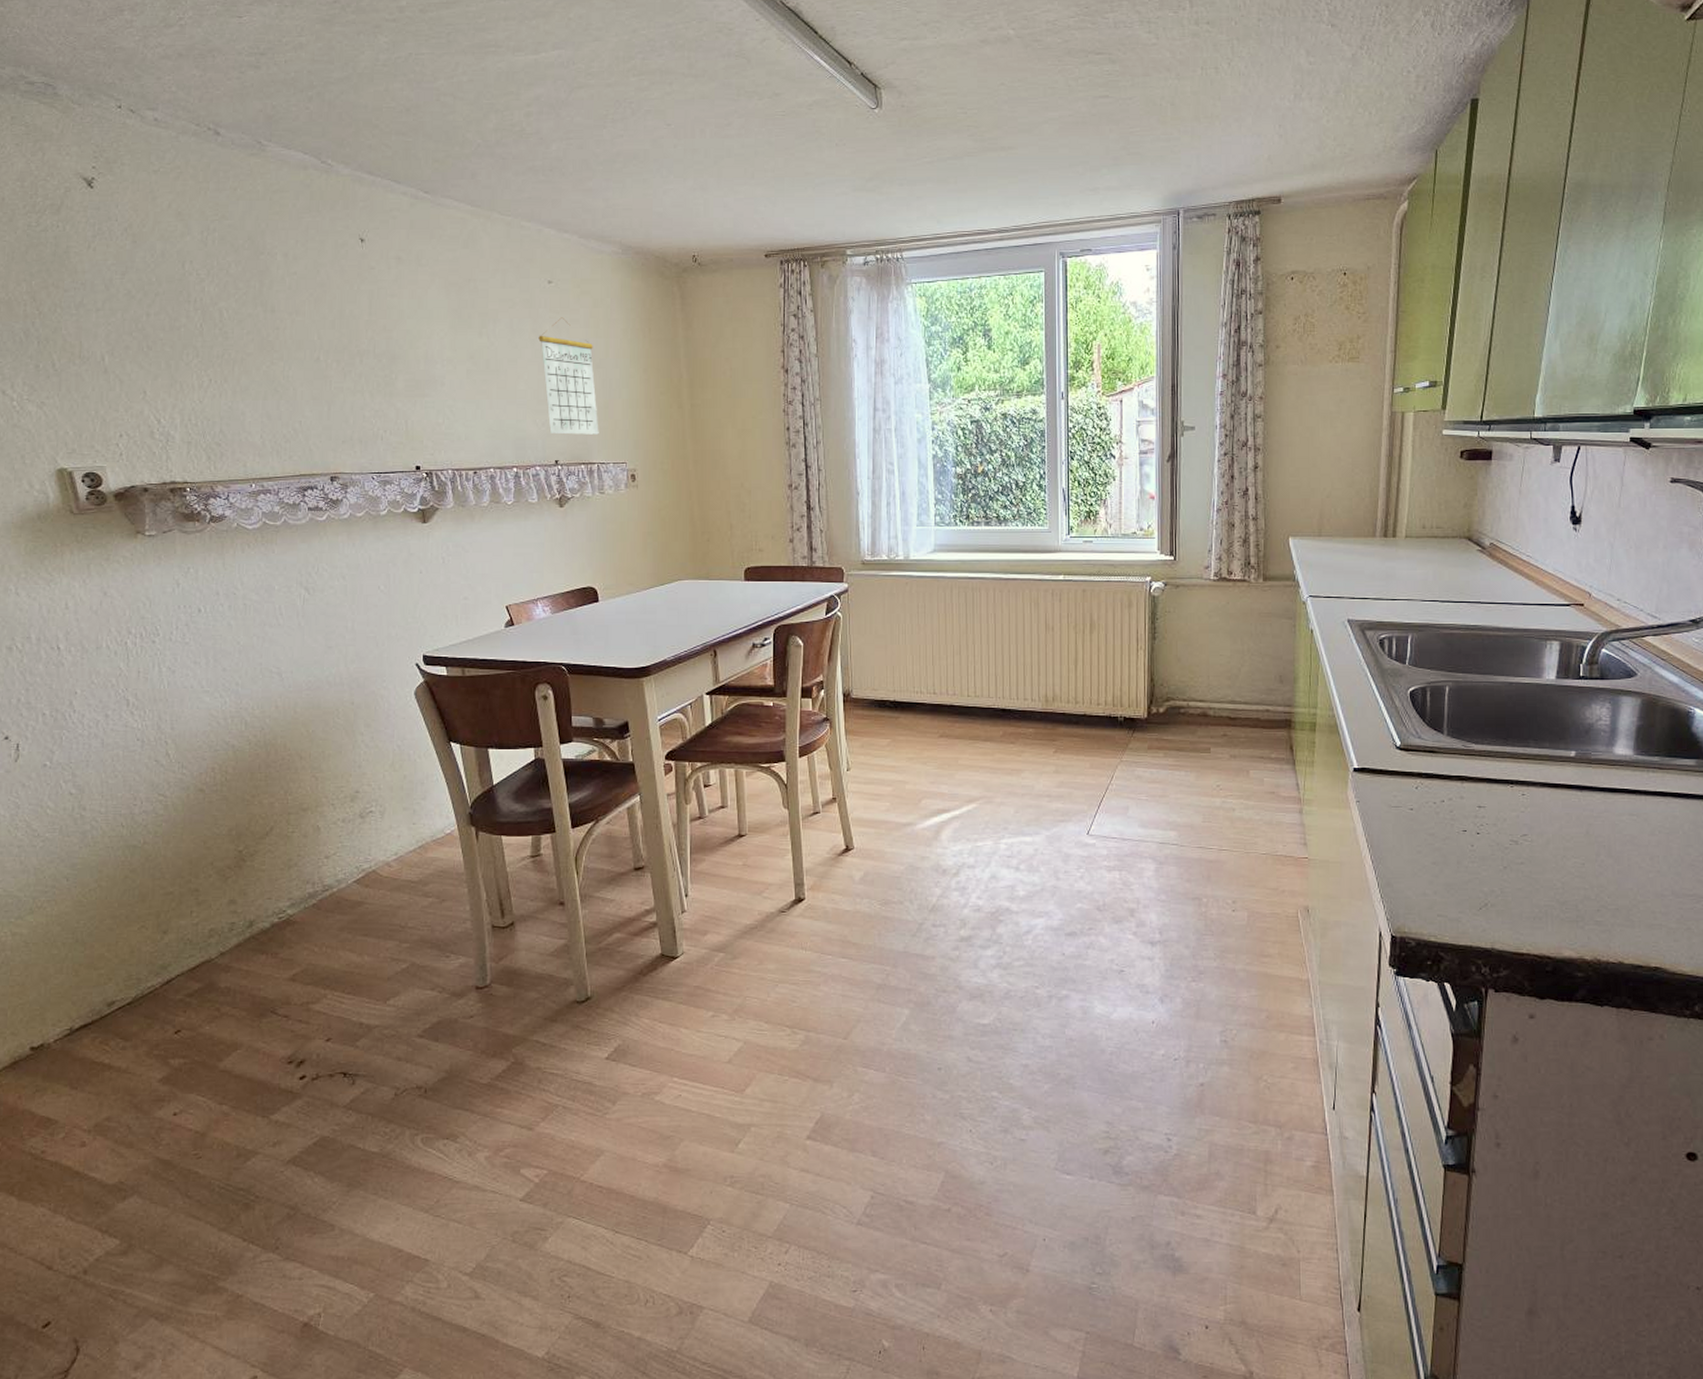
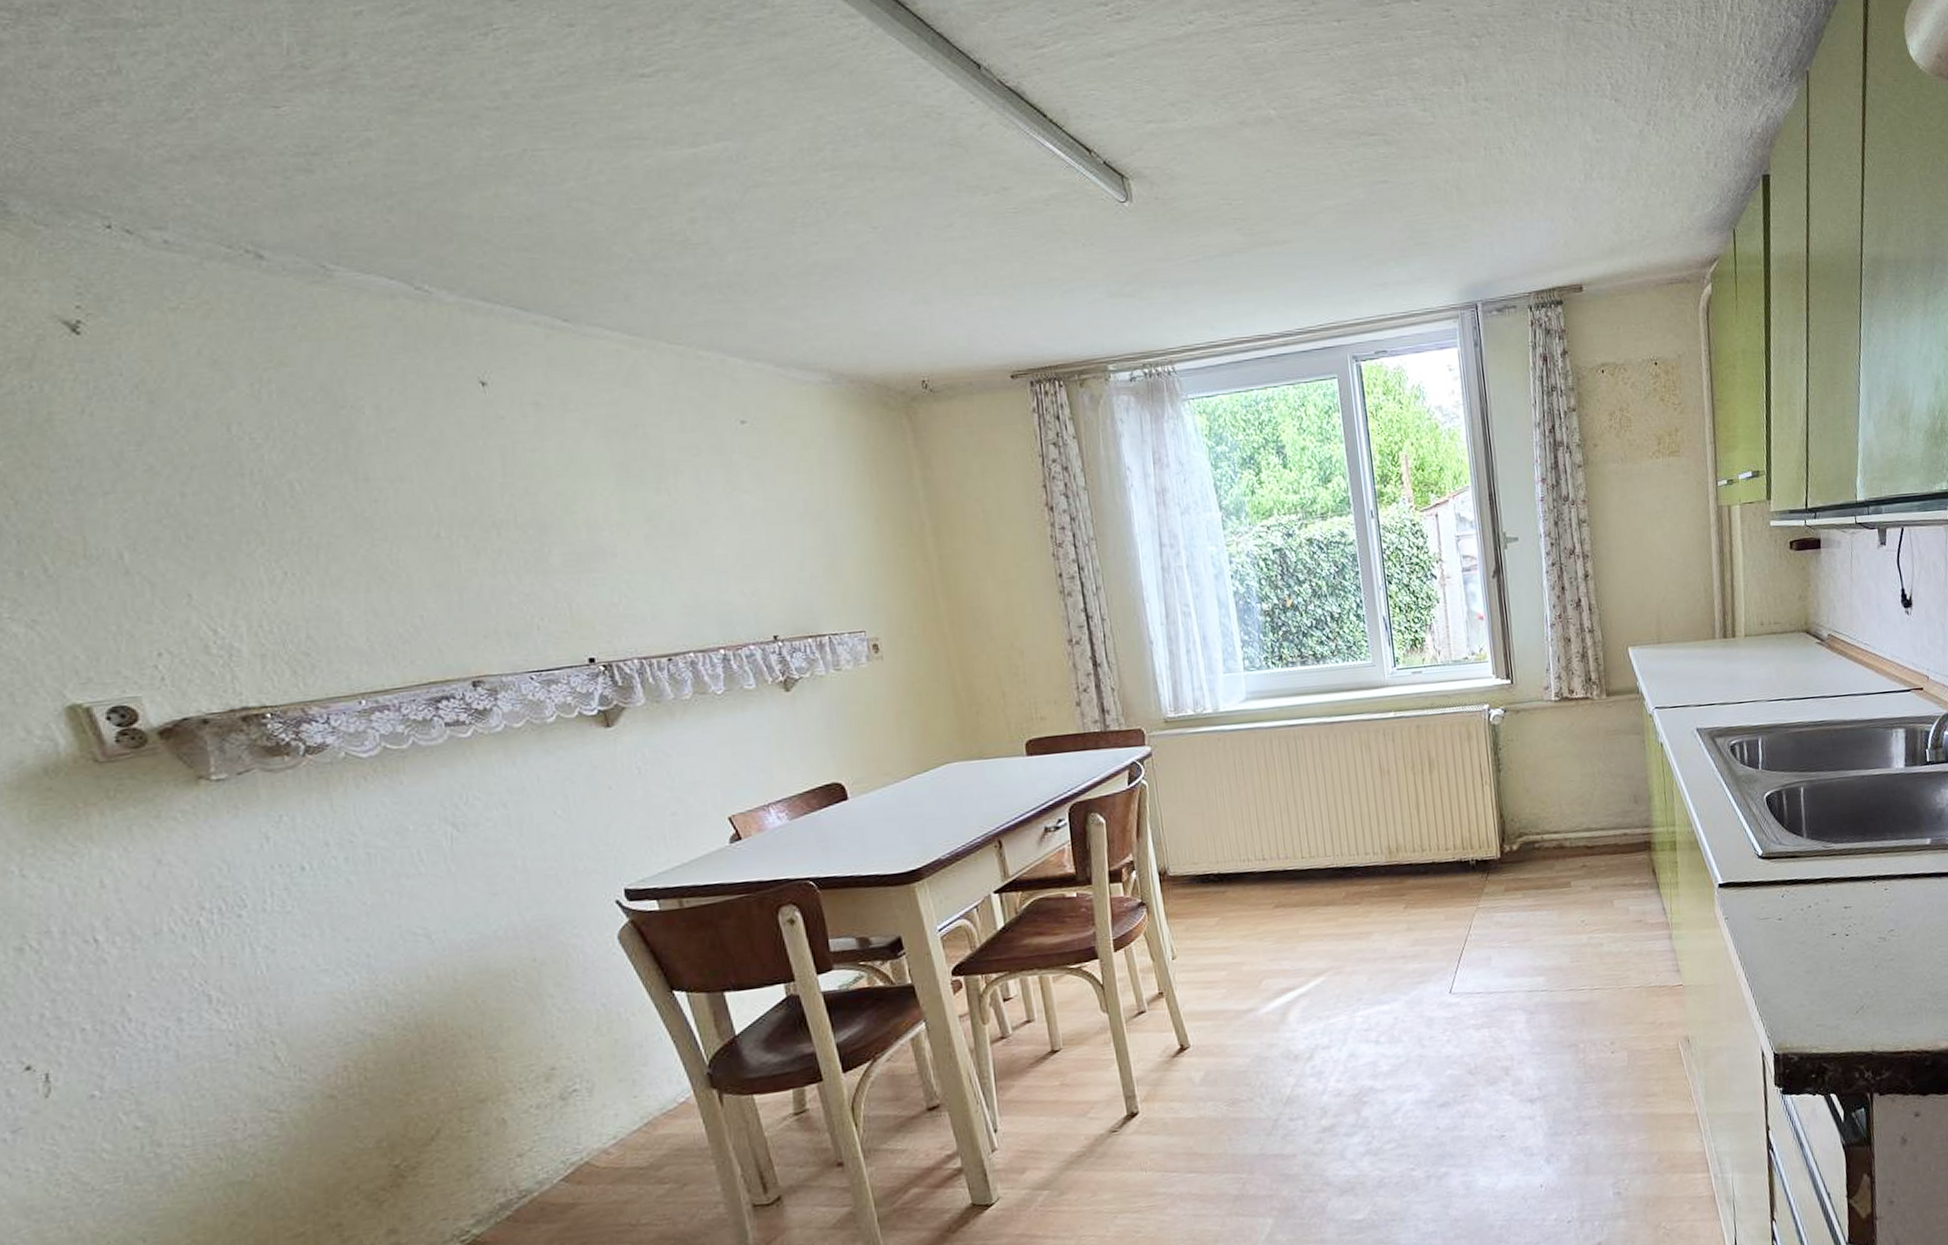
calendar: present [538,317,599,435] -> none [735,463,827,604]

